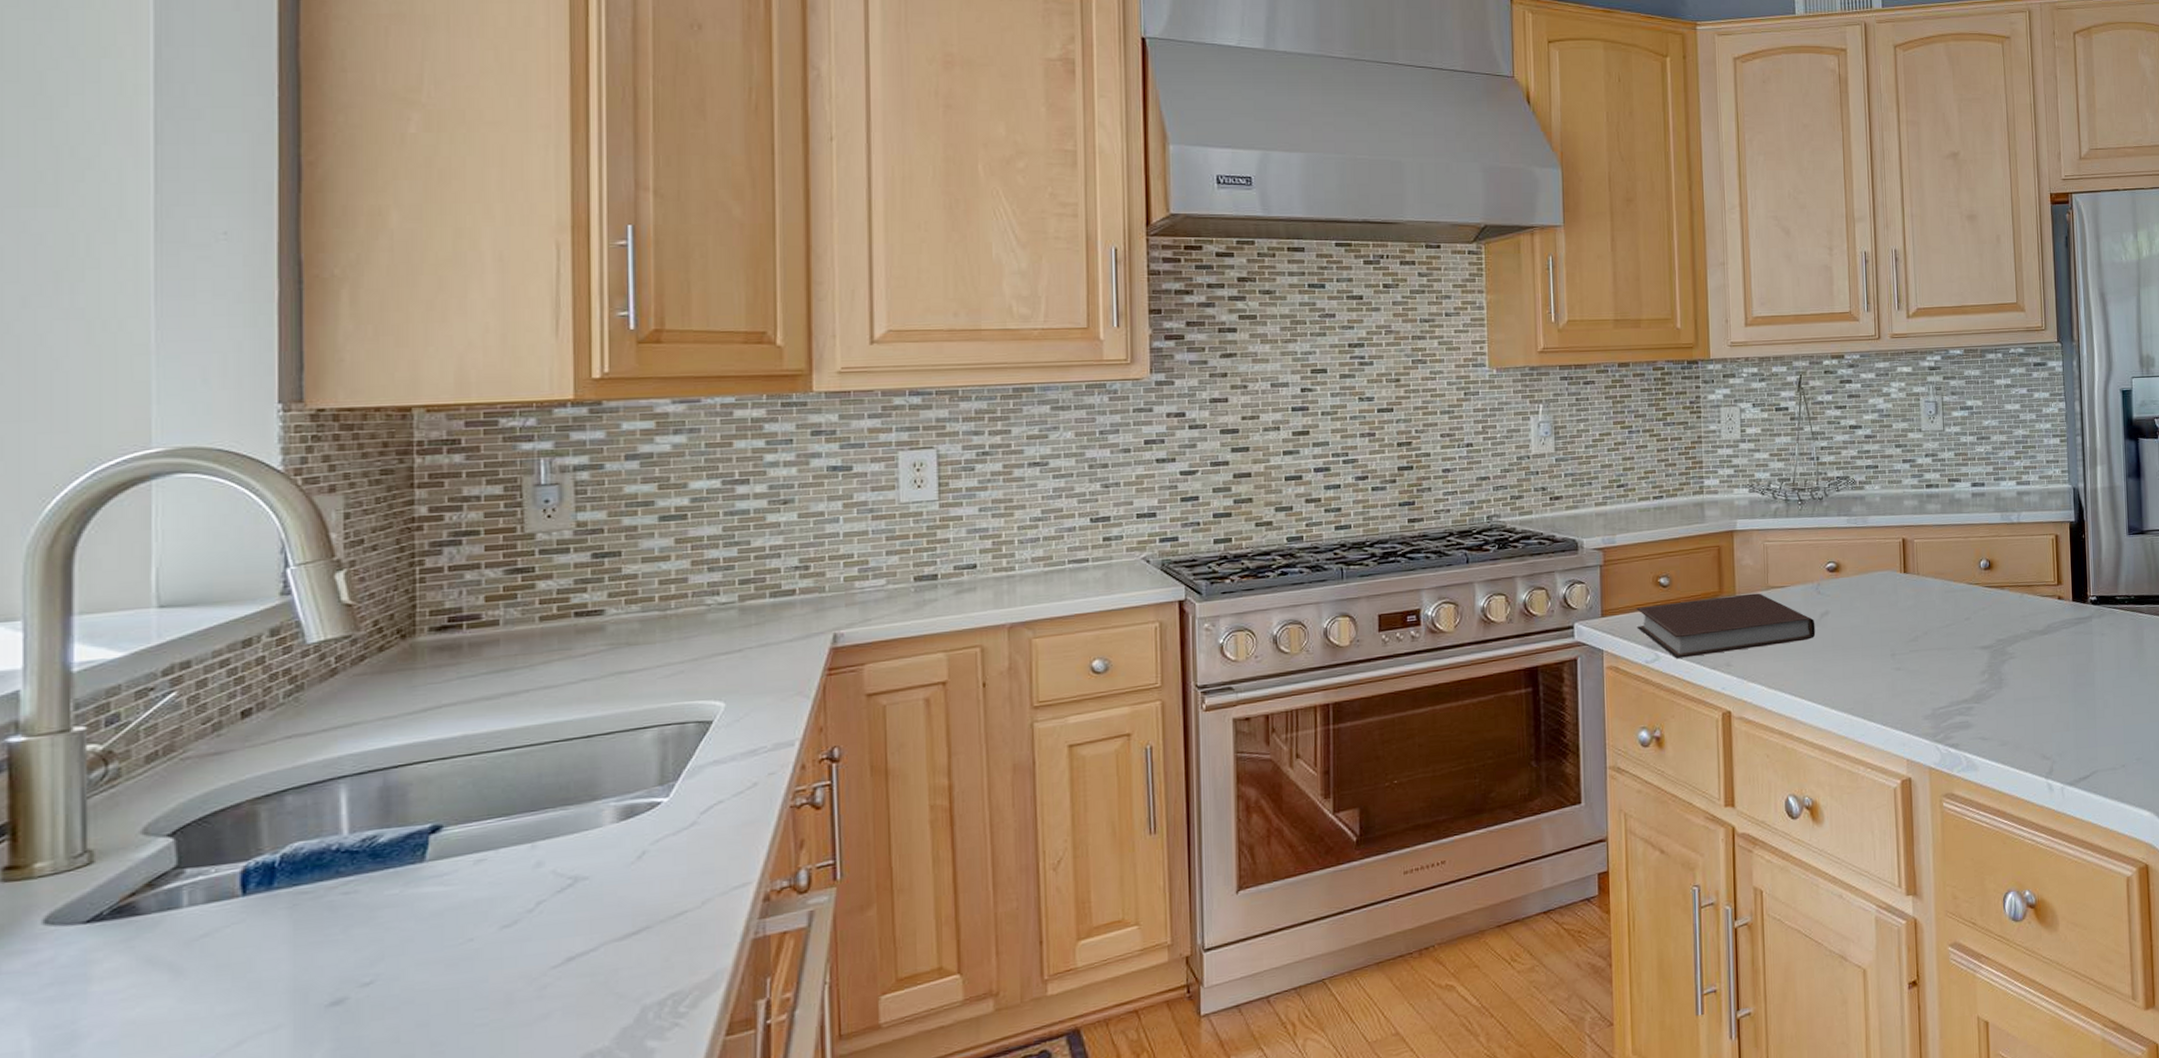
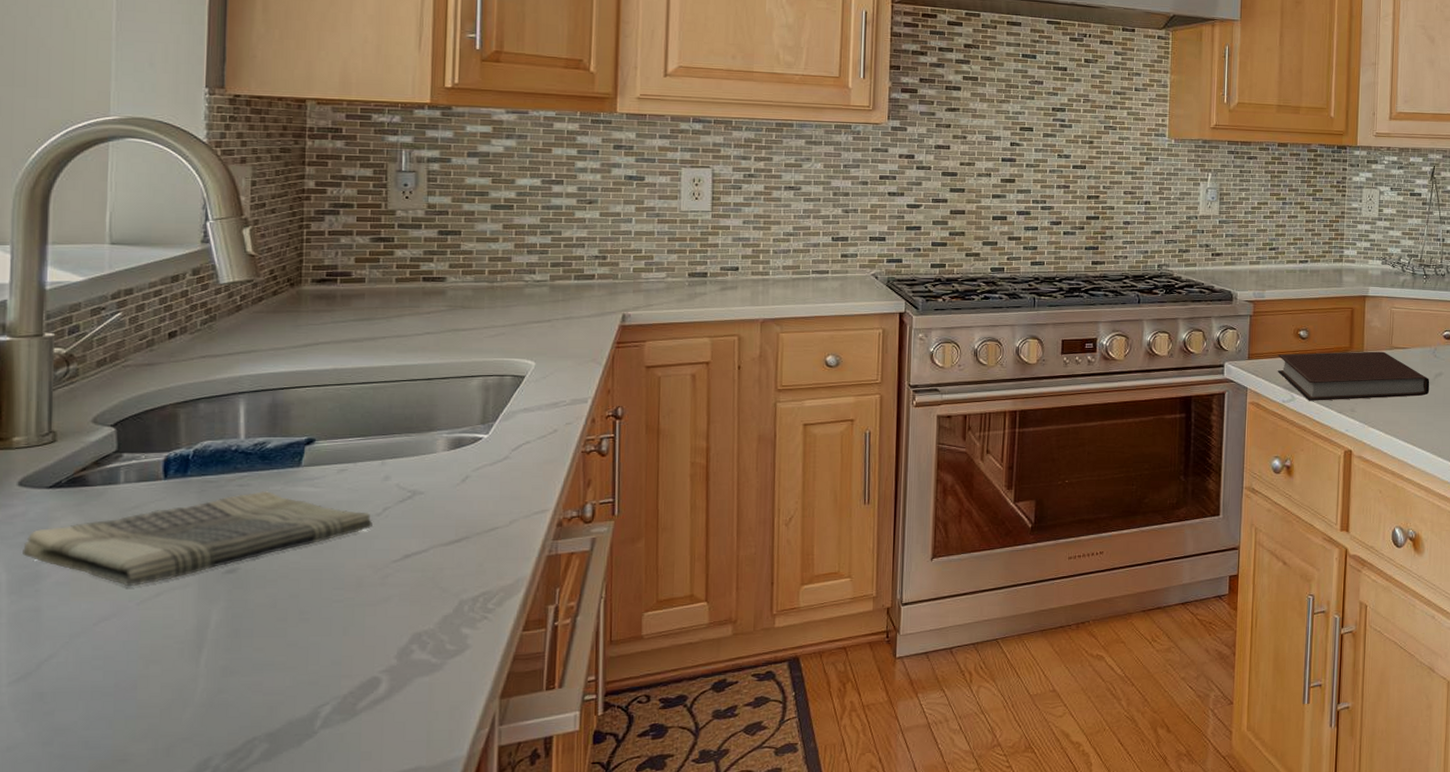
dish towel: none [52,895,523,1038] -> present [22,490,373,587]

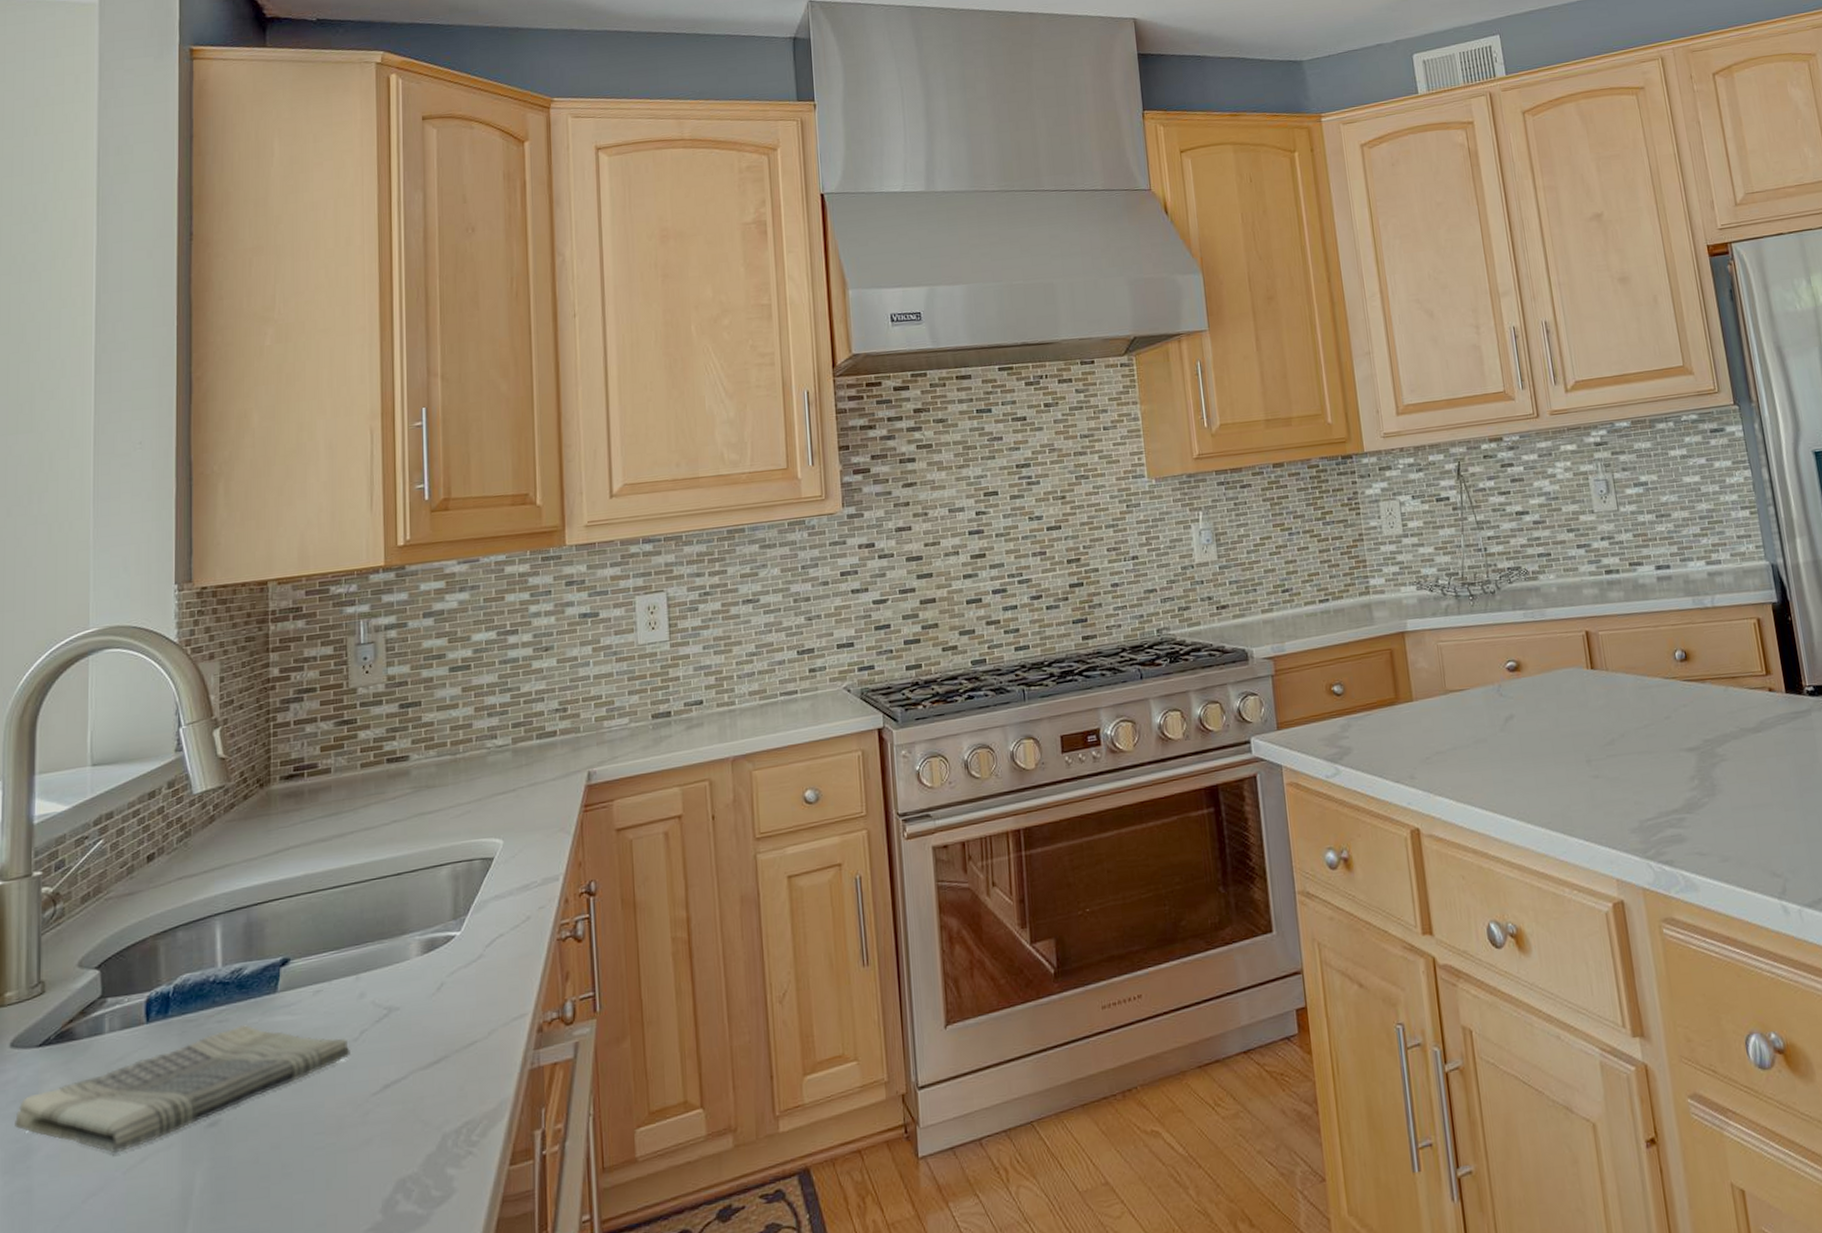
notebook: present [1277,351,1430,401] -> none [1311,698,1502,772]

